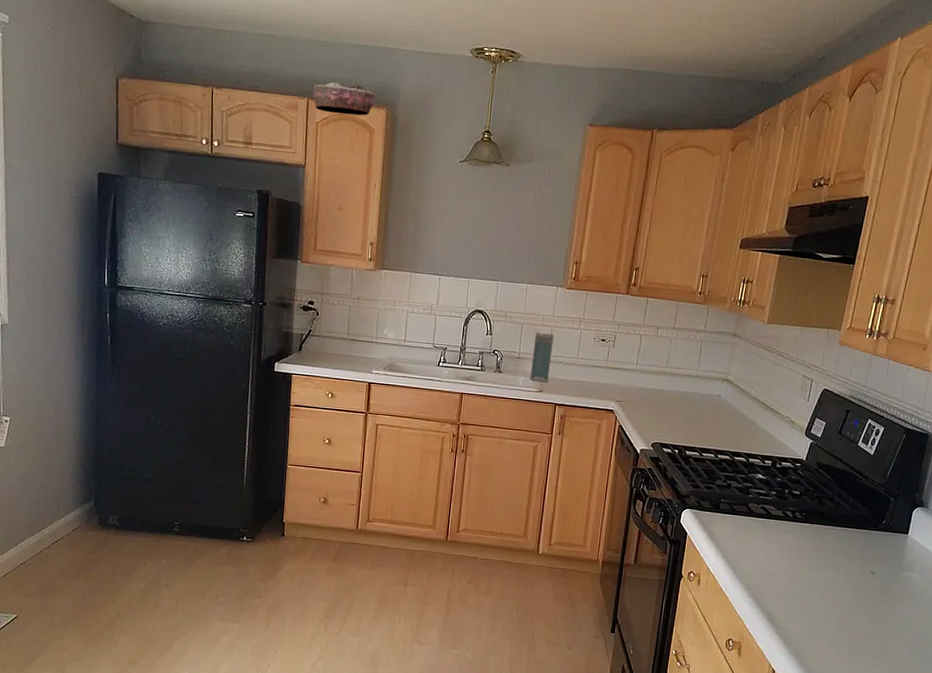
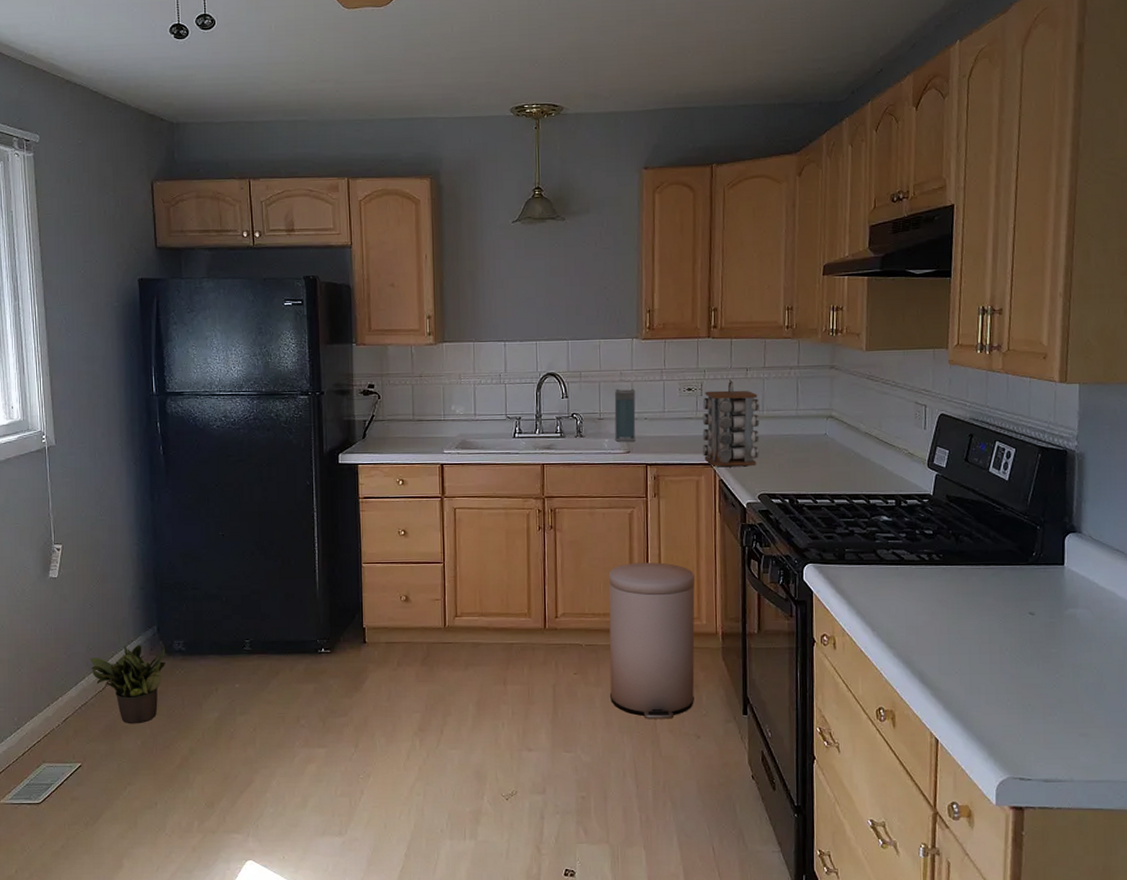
potted plant: none [30,514,100,586] -> present [90,642,165,724]
decorative basket: present [313,82,376,116] -> none [353,157,418,190]
pedal bin: none [497,491,585,630] -> present [608,562,695,719]
spice rack: none [607,336,665,417] -> present [702,380,760,467]

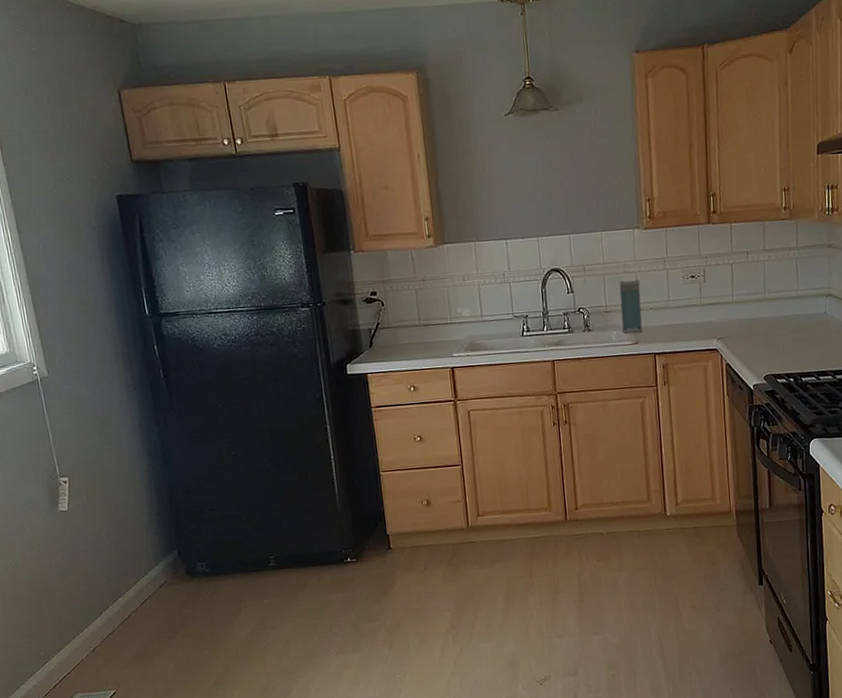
potted plant: present [90,642,165,724] -> none [112,565,191,648]
pedal bin: present [608,562,695,719] -> none [624,448,713,598]
spice rack: present [702,380,760,467] -> none [706,265,763,352]

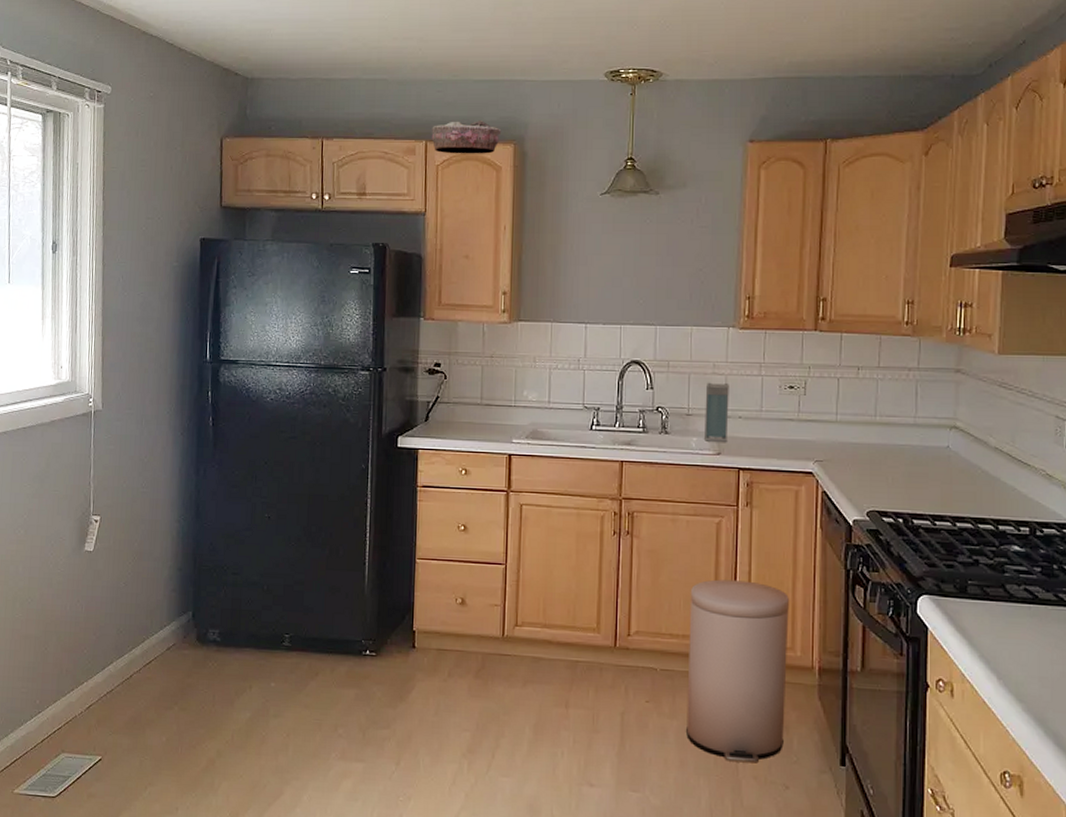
decorative basket: none [333,51,403,88] -> present [431,121,502,154]
pedal bin: none [624,448,713,598] -> present [686,579,789,764]

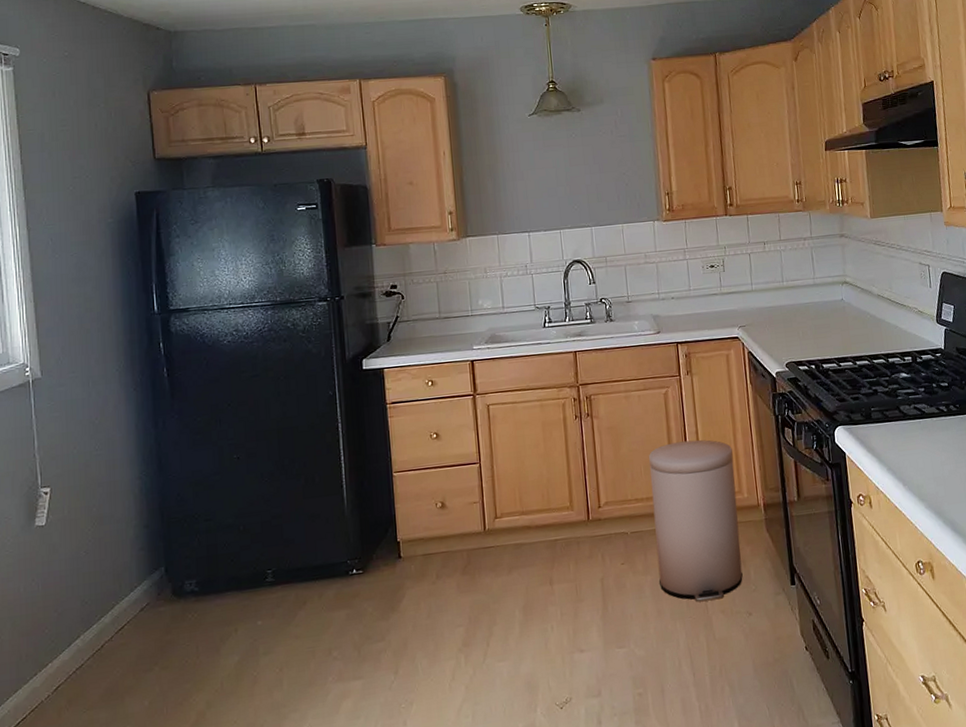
decorative basket: present [431,121,502,154] -> none [364,57,431,90]
soap dispenser: present [704,382,729,442] -> none [640,269,664,323]

